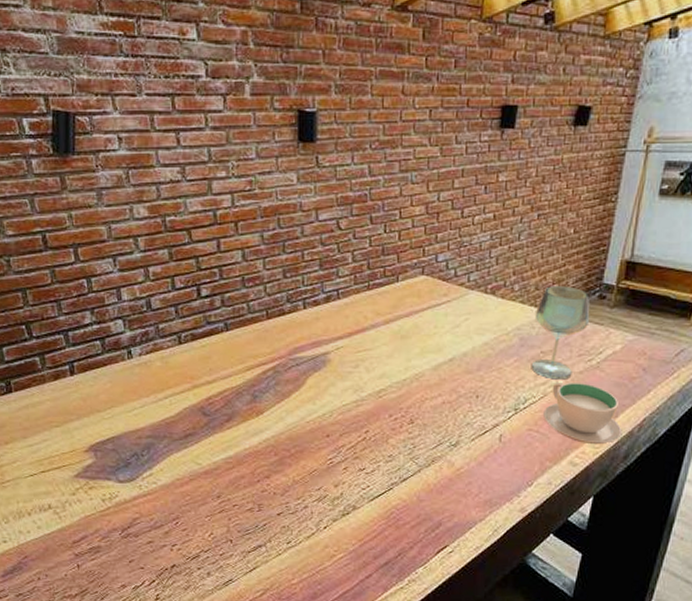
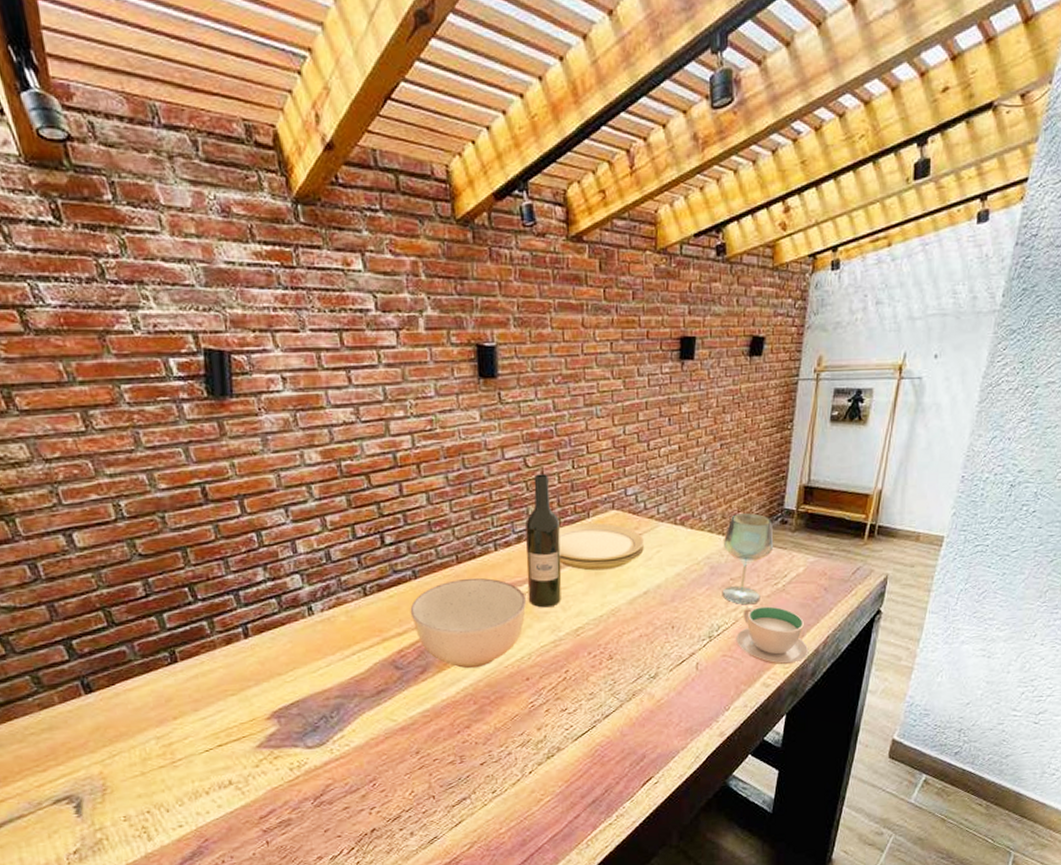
bowl: none [220,333,332,421] -> present [410,577,527,669]
wine bottle: none [333,236,369,367] -> present [525,474,562,608]
plate: none [366,287,453,334] -> present [558,523,645,571]

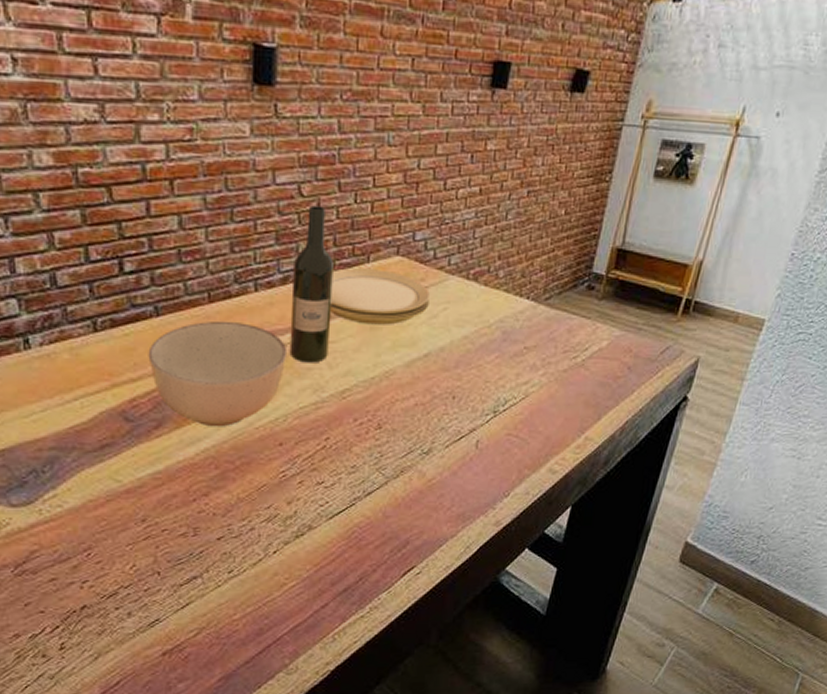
wine glass: present [722,513,774,605] -> none [513,273,578,379]
cup: present [736,606,809,665] -> none [524,382,604,450]

